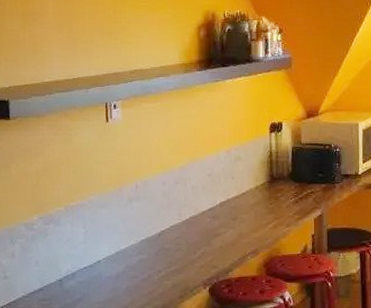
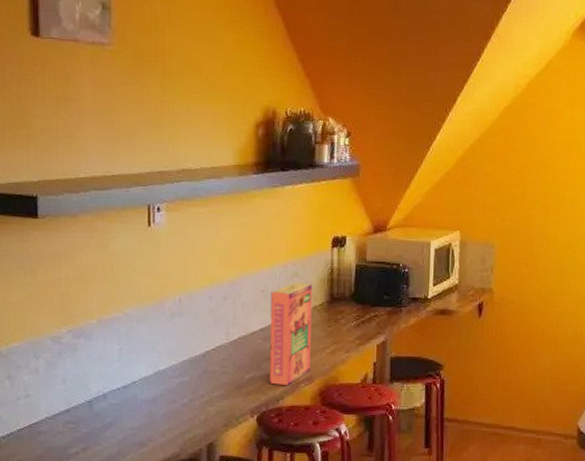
cereal box: none [217,165,255,258] -> present [269,282,312,385]

